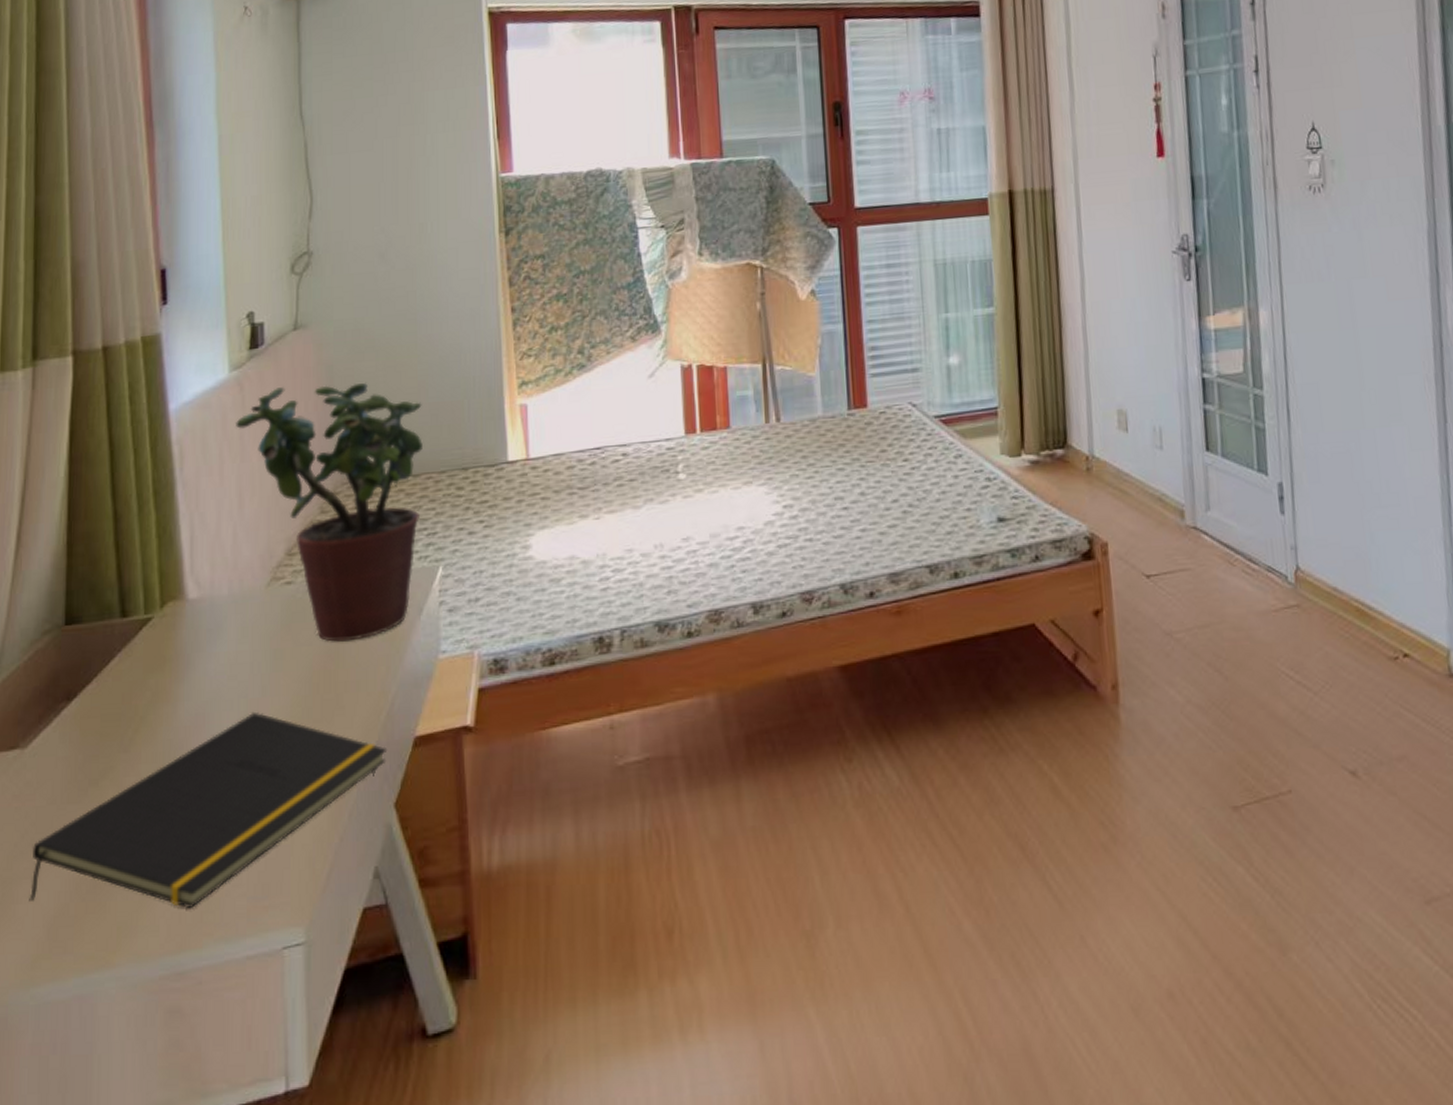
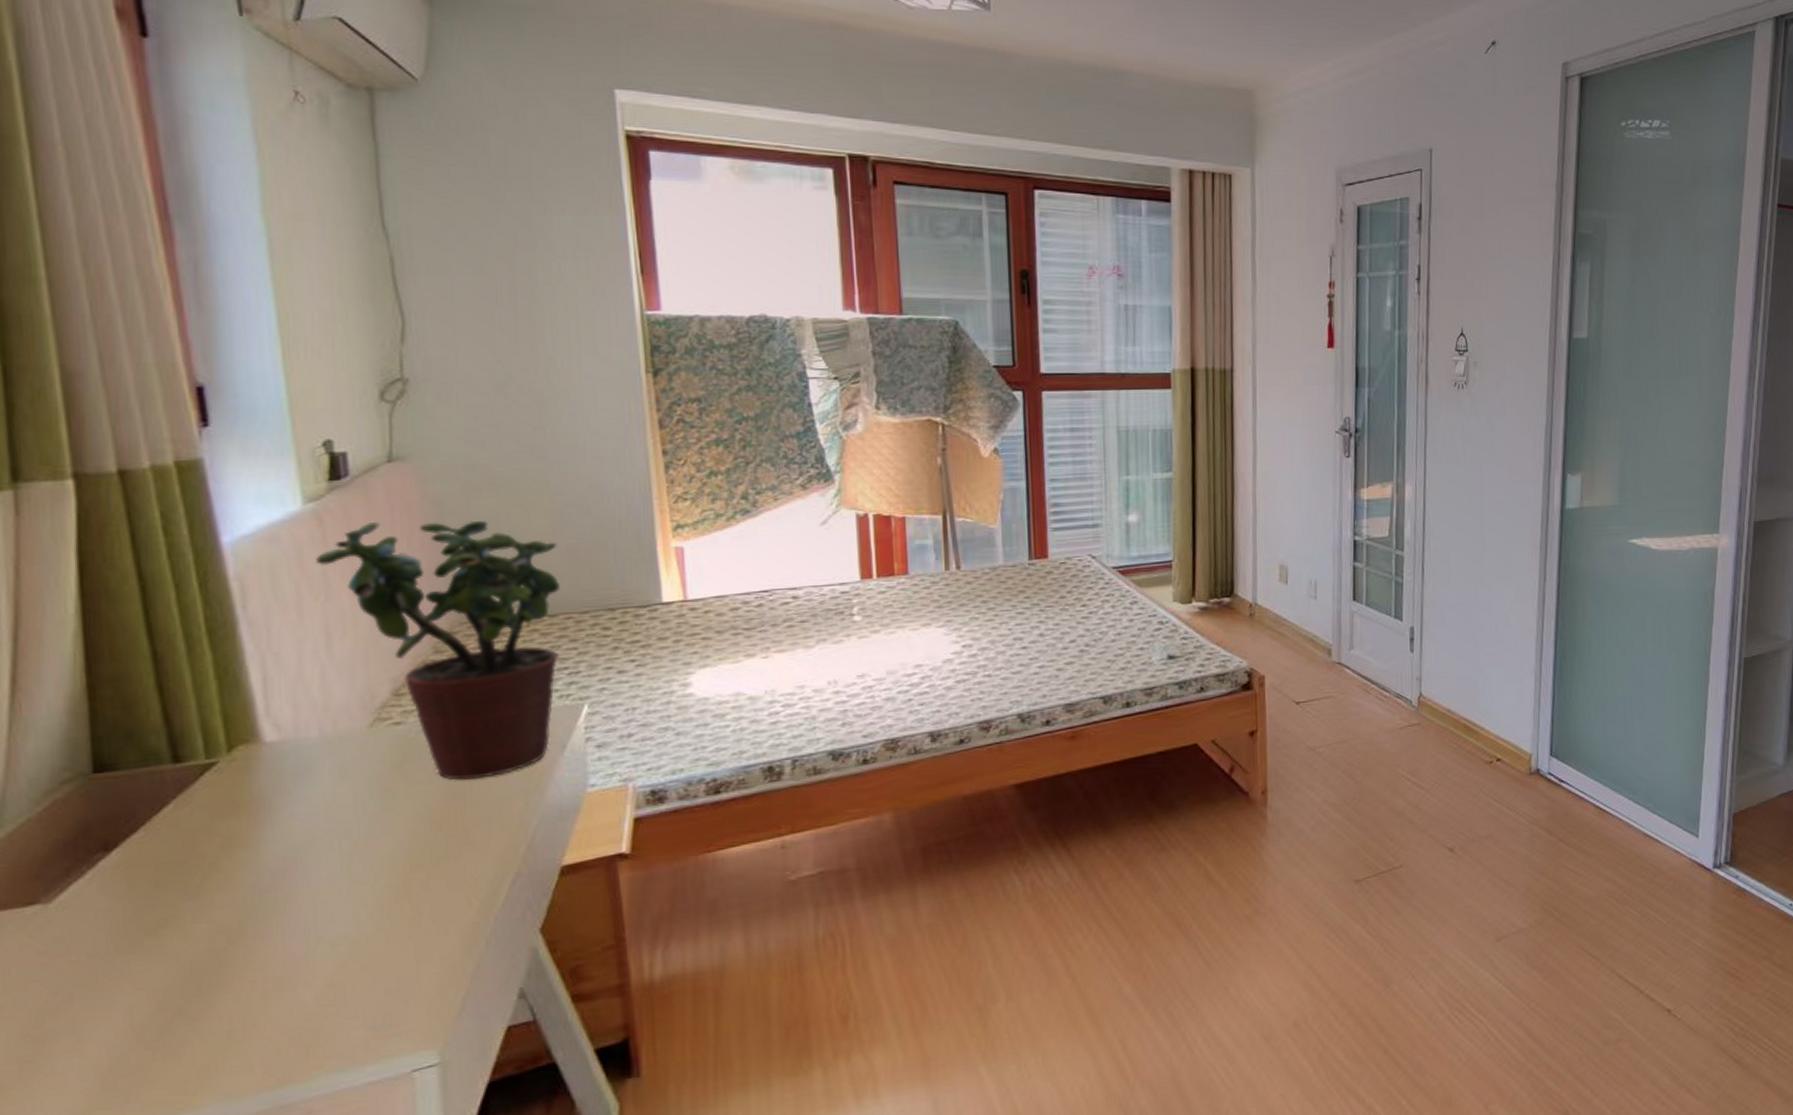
notepad: present [29,712,388,908] -> none [71,851,530,1056]

